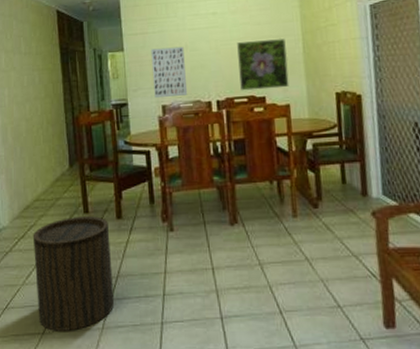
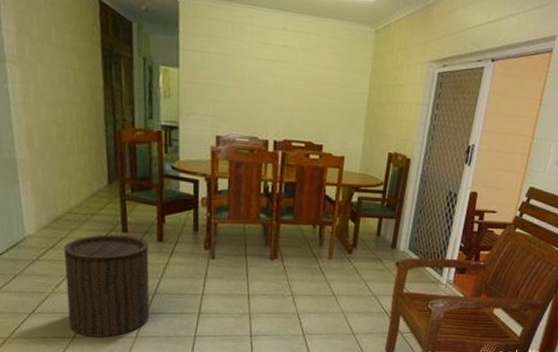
wall art: present [151,46,188,97] -> none [209,72,247,130]
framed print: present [237,38,289,91] -> none [300,84,352,140]

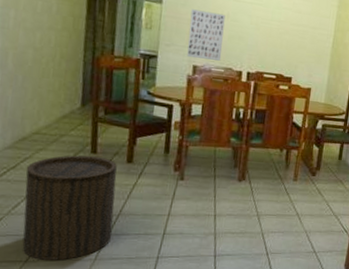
wall art: none [209,72,247,130] -> present [187,9,226,61]

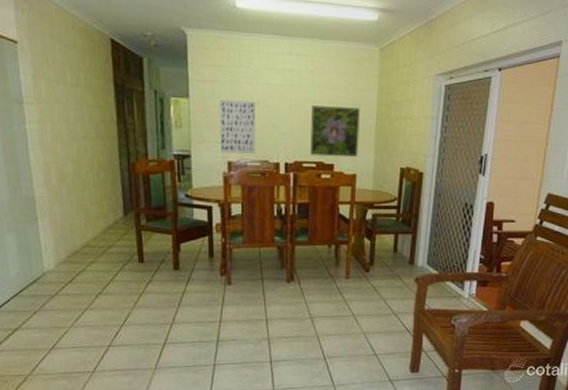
stool: present [22,155,117,260] -> none [81,266,169,370]
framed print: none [271,24,319,74] -> present [310,105,361,158]

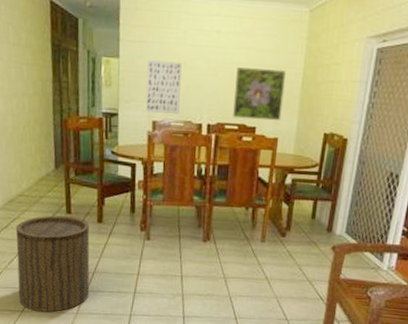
stool: none [81,266,169,370] -> present [15,215,90,312]

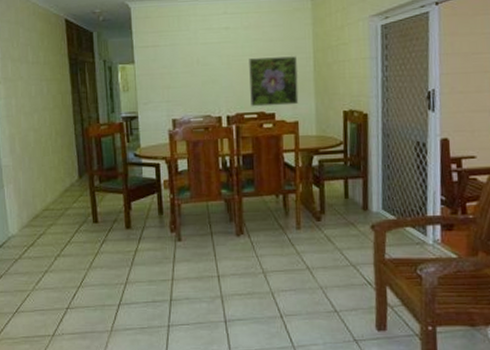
stool: present [15,215,90,312] -> none [42,226,123,333]
wall art: present [146,60,182,114] -> none [162,60,199,111]

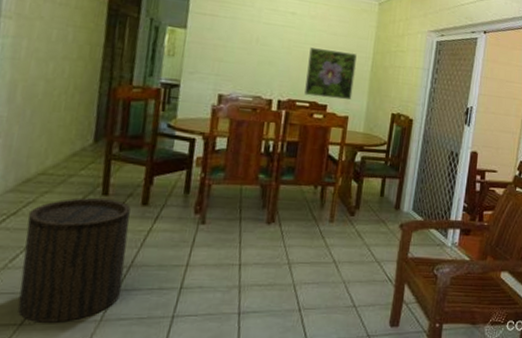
stool: none [42,226,123,333] -> present [18,198,131,323]

